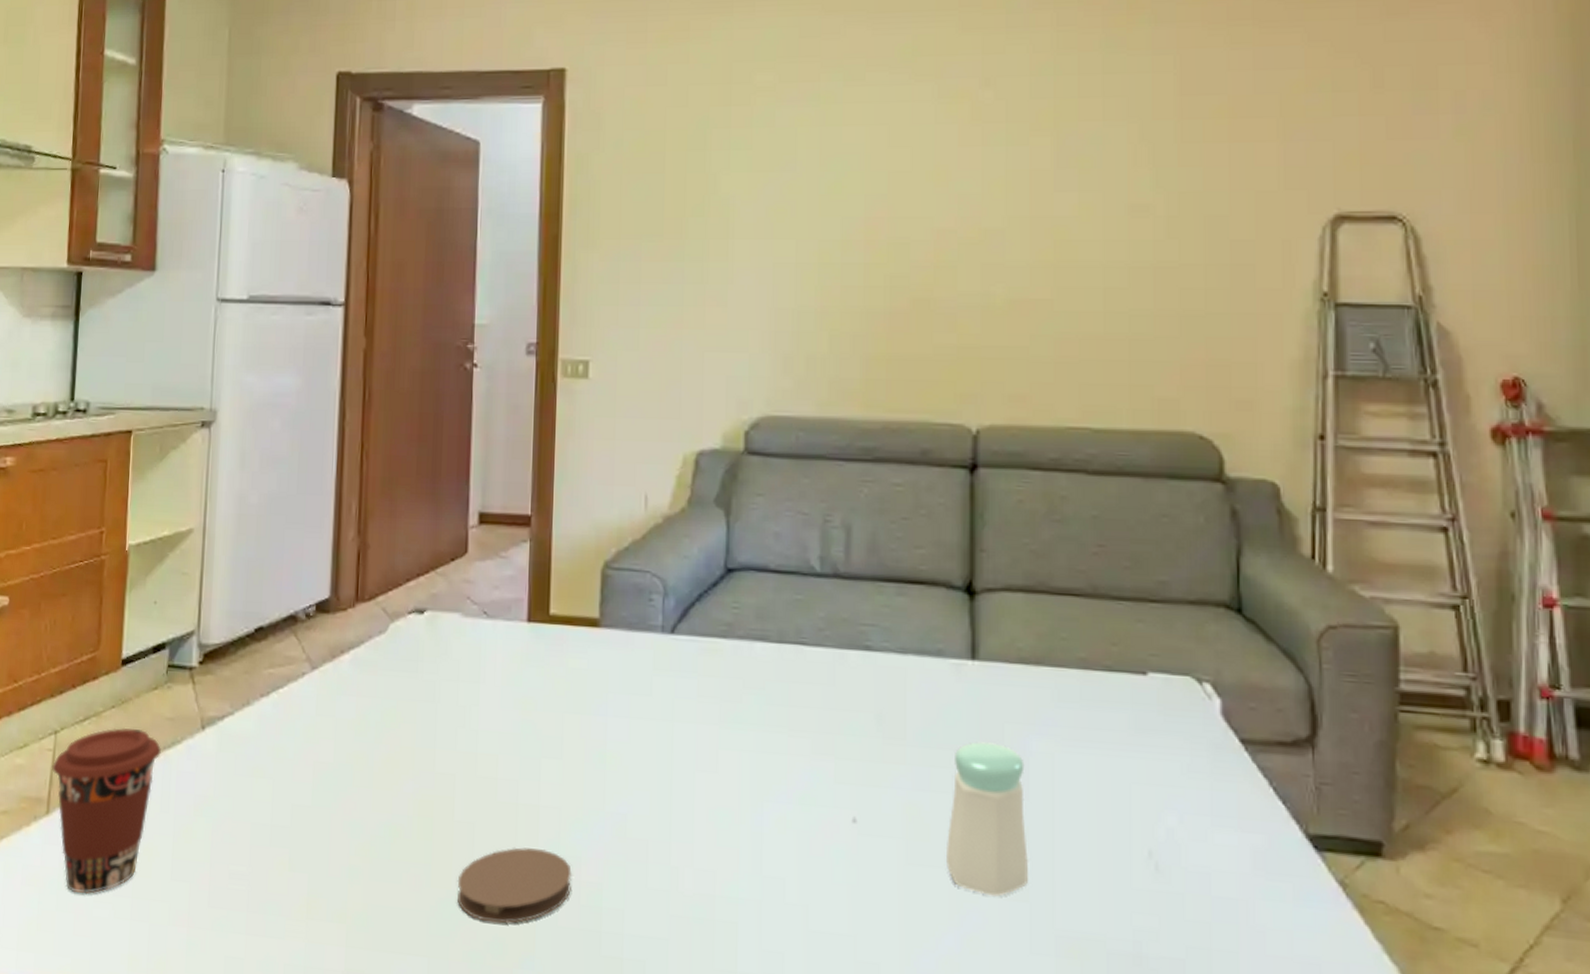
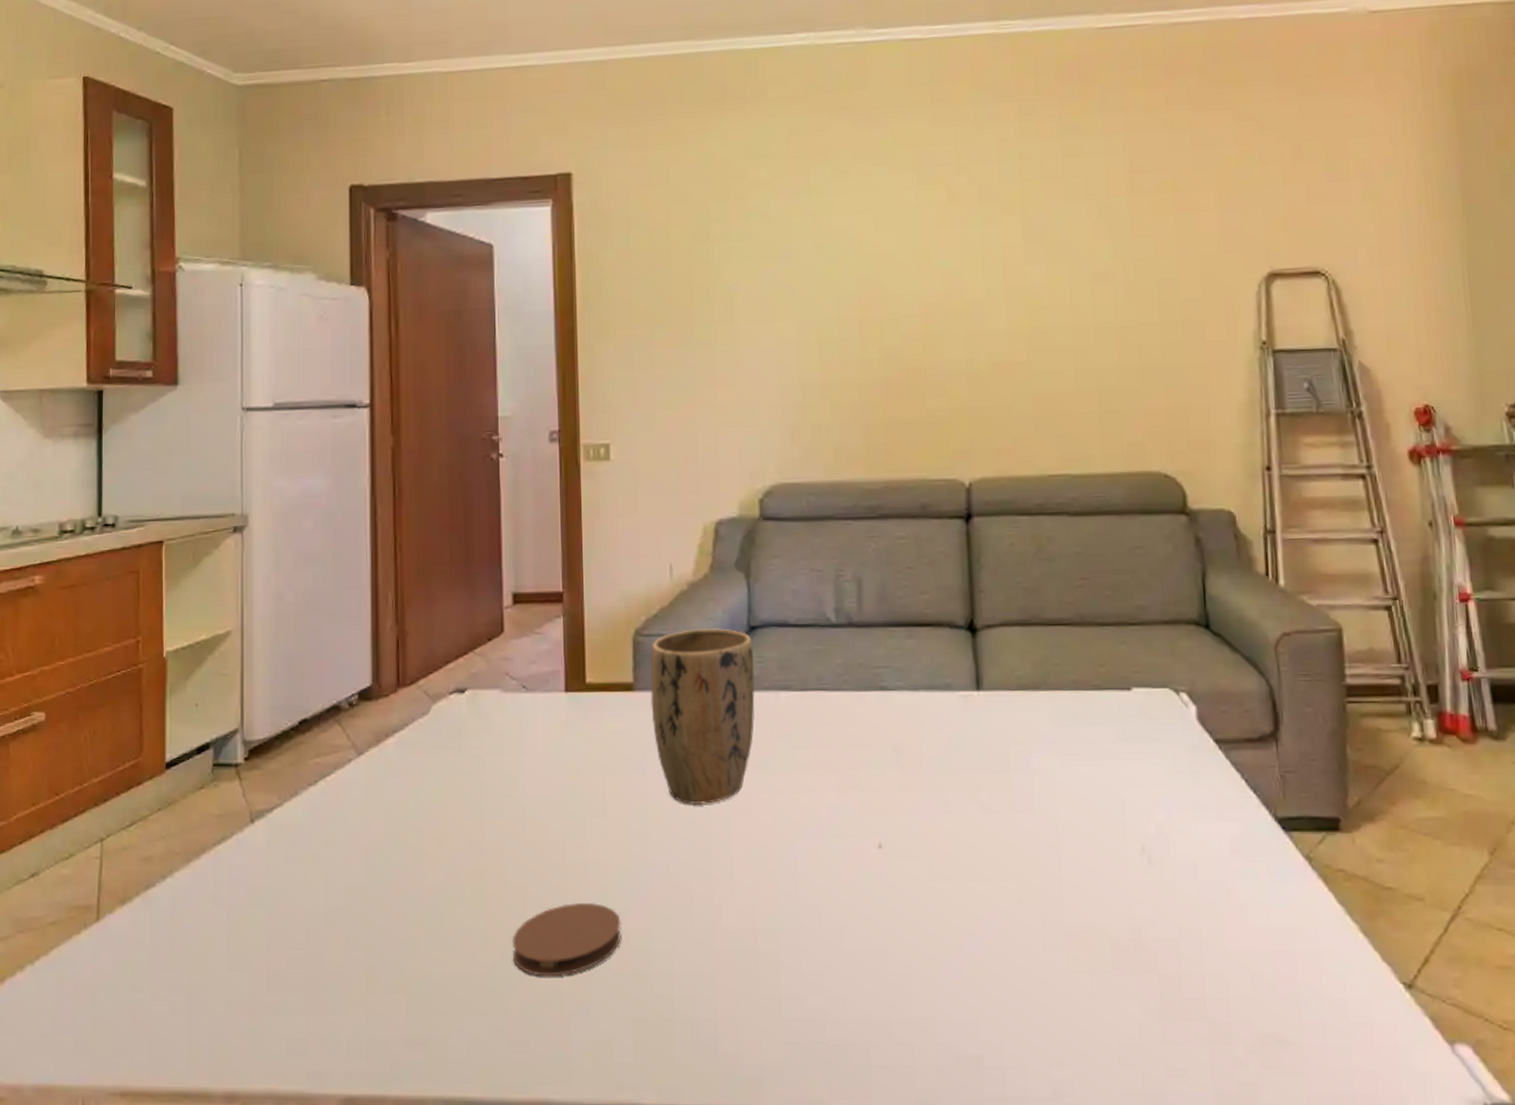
coffee cup: present [51,727,161,894] -> none [99,828,211,994]
plant pot: none [616,566,730,756] -> present [650,628,756,804]
salt shaker: present [945,741,1029,897] -> none [963,764,1038,901]

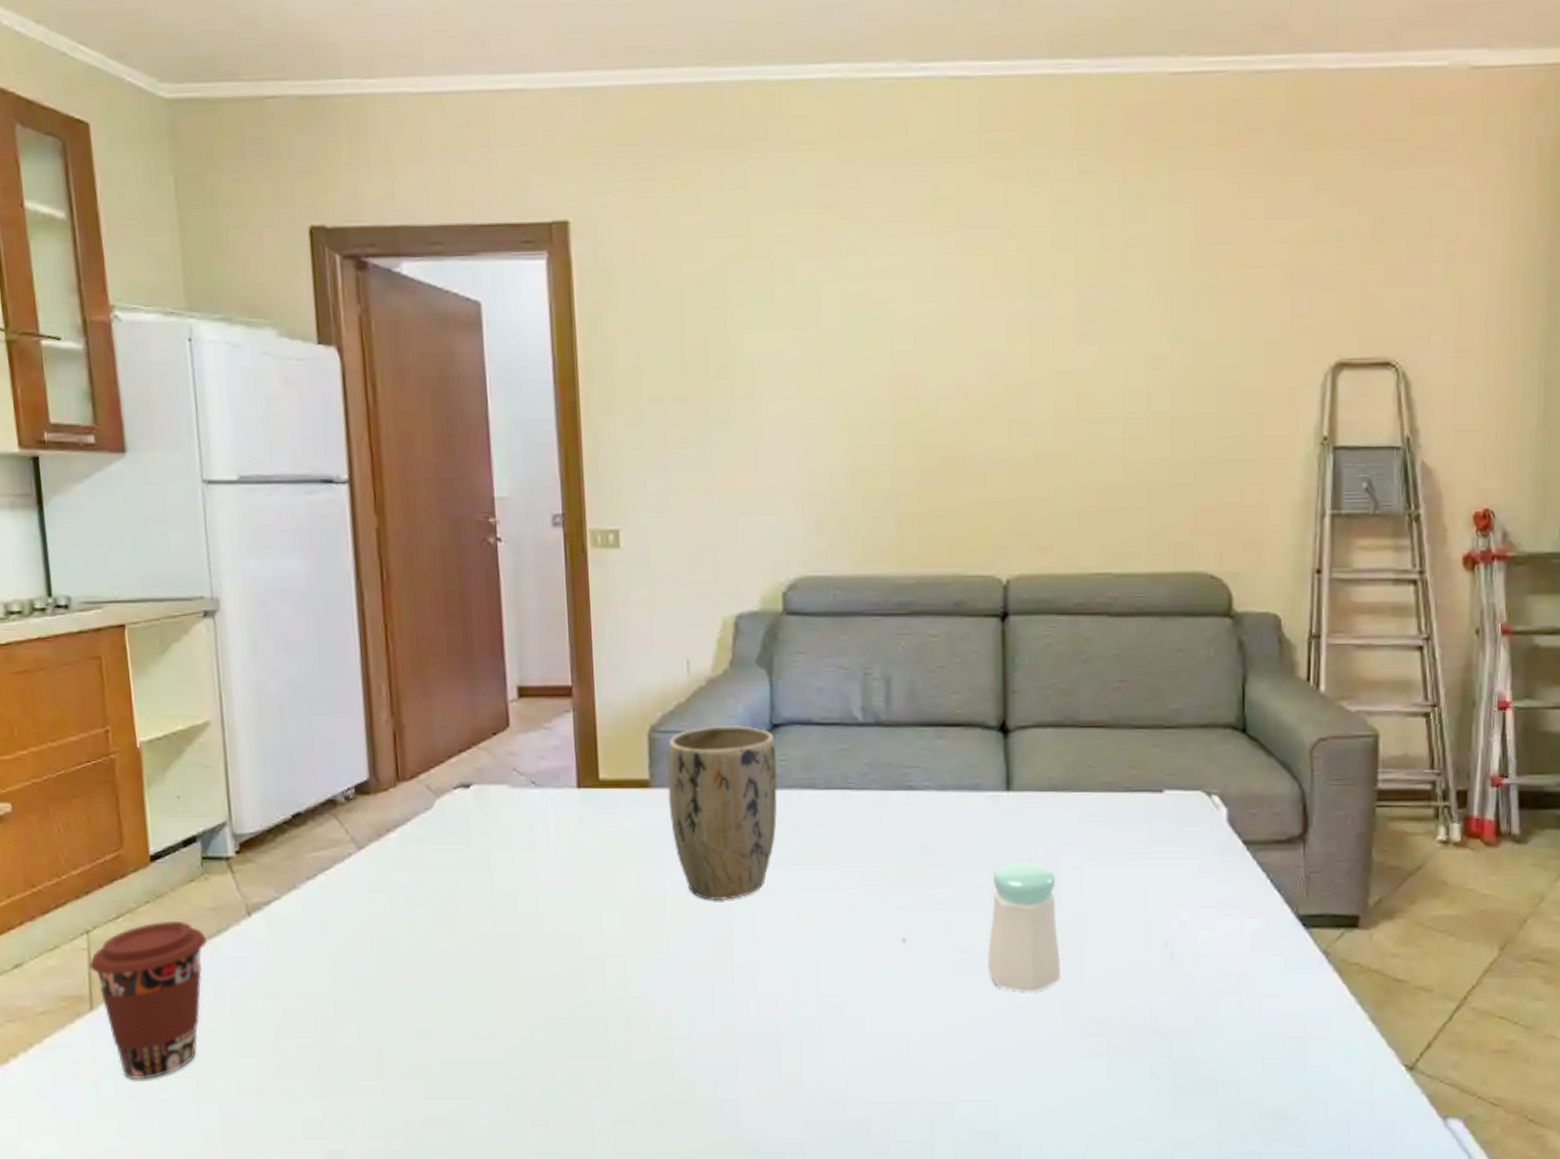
coffee cup: none [99,828,211,994] -> present [88,921,207,1080]
coaster: present [512,903,621,977] -> none [529,994,642,1062]
salt shaker: none [963,764,1038,901] -> present [987,862,1061,992]

